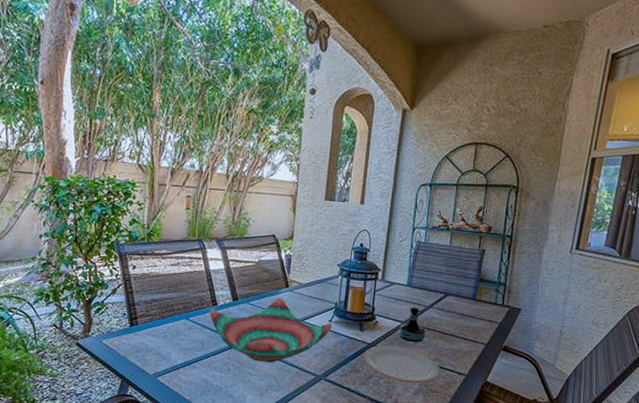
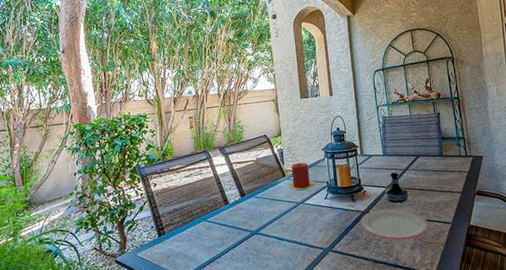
decorative bowl: present [209,298,332,363] -> none [223,187,328,247]
candle: none [289,274,322,308] -> present [288,162,316,191]

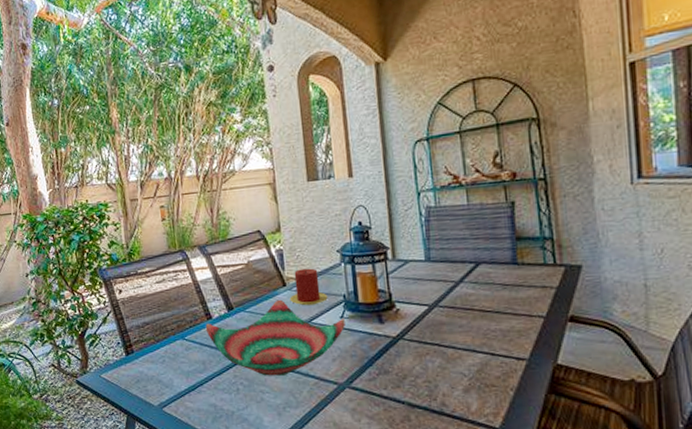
decorative bowl: none [223,187,328,247] -> present [205,299,345,376]
plate: present [359,208,430,240] -> none [389,335,493,379]
tequila bottle: present [384,172,409,203] -> none [426,284,463,328]

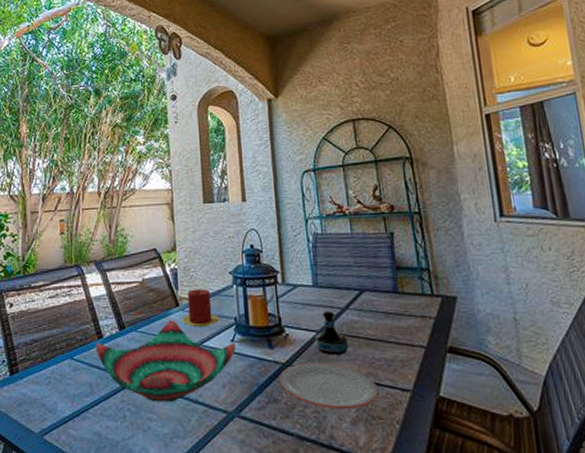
plate: none [389,335,493,379] -> present [278,362,379,410]
tequila bottle: none [426,284,463,328] -> present [314,310,349,355]

